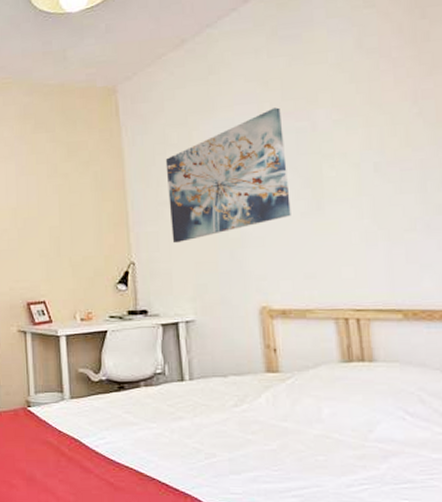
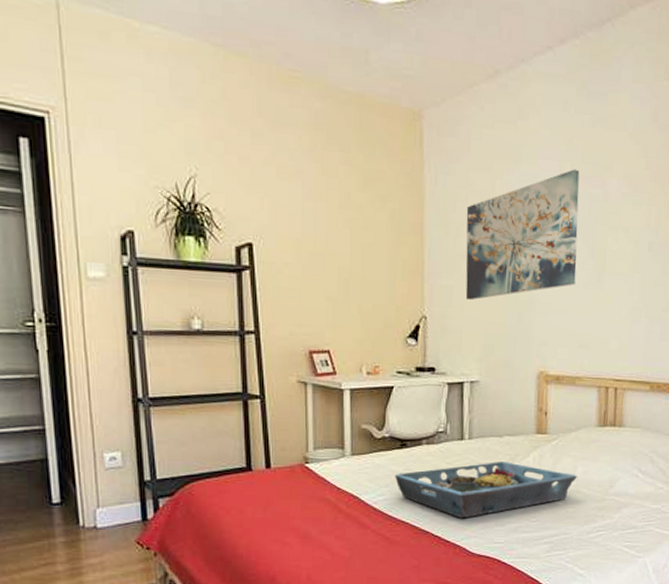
serving tray: none [115,403,324,465] -> present [395,462,577,519]

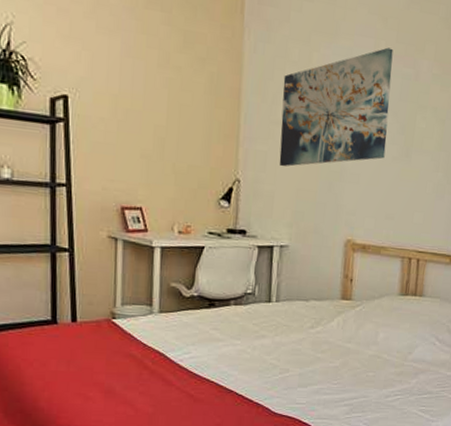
serving tray: present [395,462,577,519] -> none [202,325,378,379]

